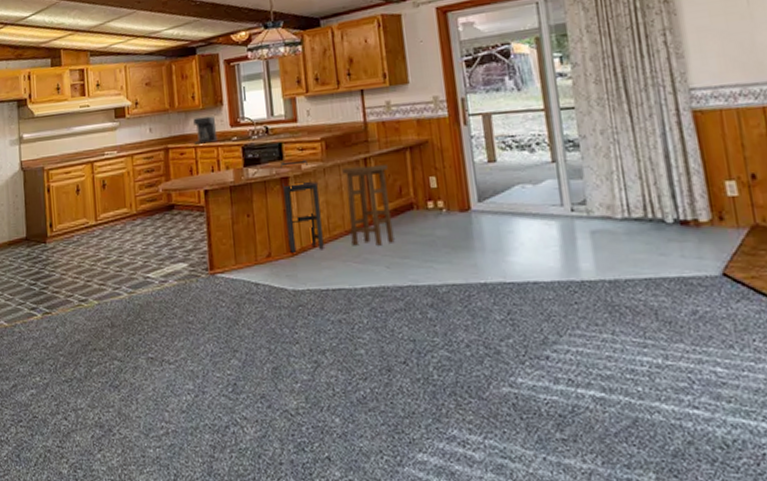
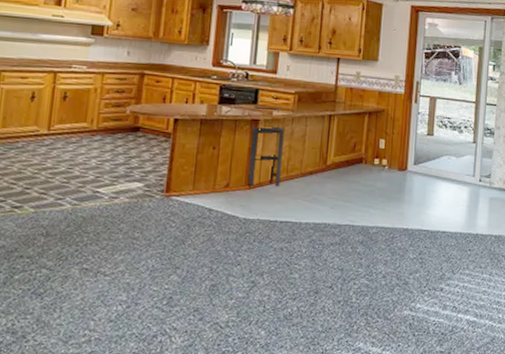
coffee maker: present [193,116,218,145] -> none [172,51,199,77]
bar stool: present [342,163,395,246] -> none [305,120,348,189]

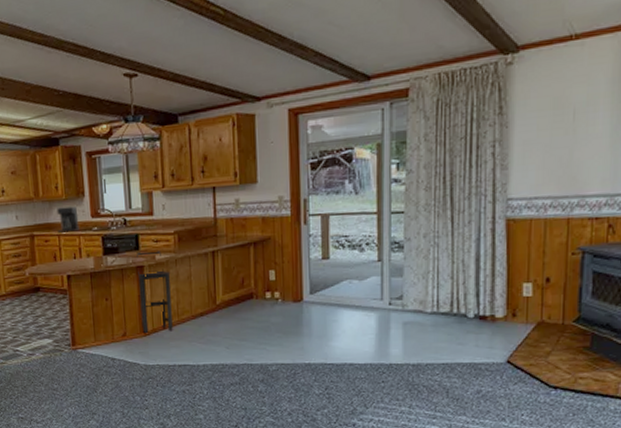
coffee maker: none [172,51,199,77] -> present [57,206,80,233]

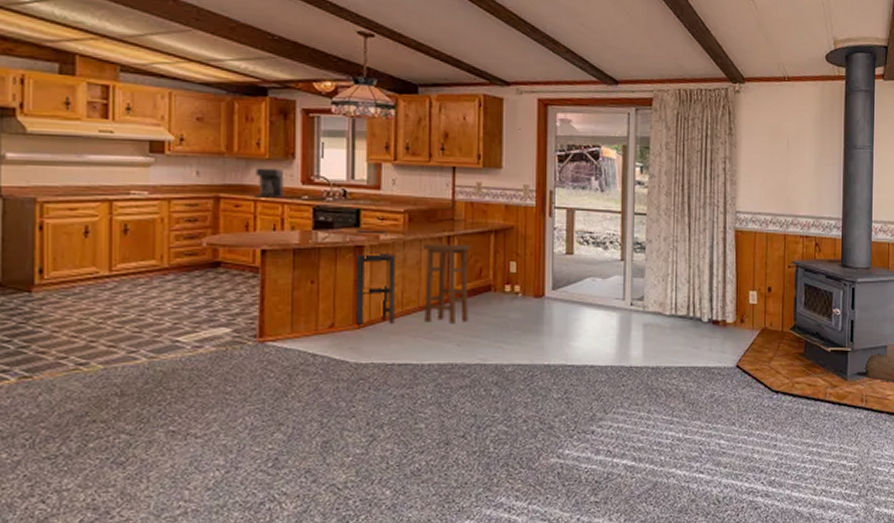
bar stool: none [192,257,235,329] -> present [423,243,470,324]

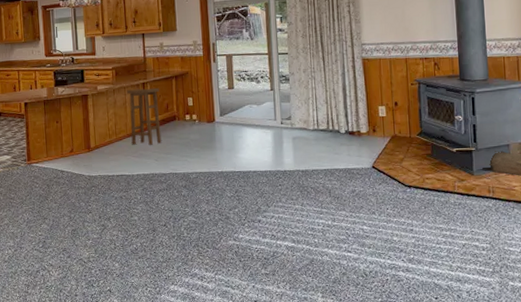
coffee maker: present [254,168,285,198] -> none [17,48,36,69]
bar stool: present [356,229,397,326] -> none [82,82,112,150]

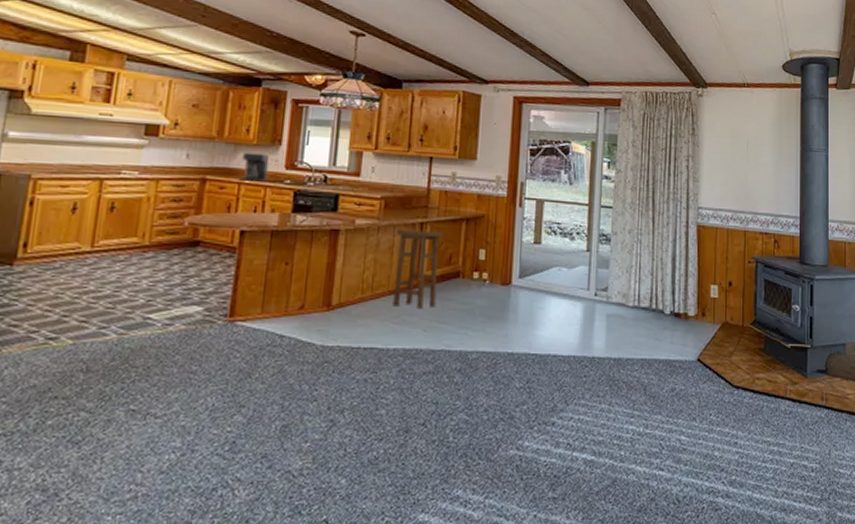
coffee maker: none [17,48,36,69] -> present [238,152,270,182]

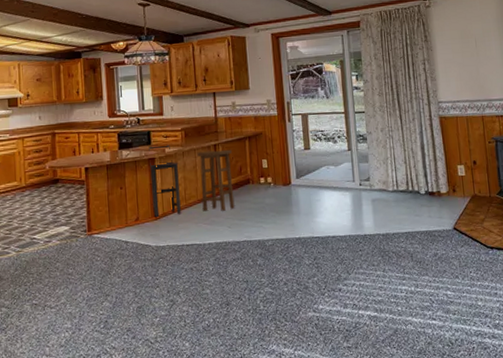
coffee maker: present [238,152,270,182] -> none [77,108,98,131]
bar stool: none [325,214,370,309] -> present [148,145,181,218]

